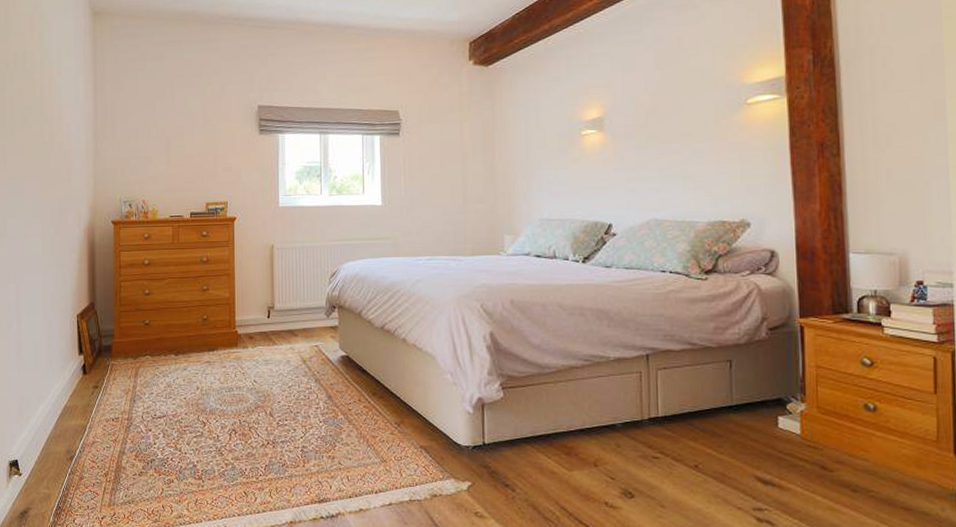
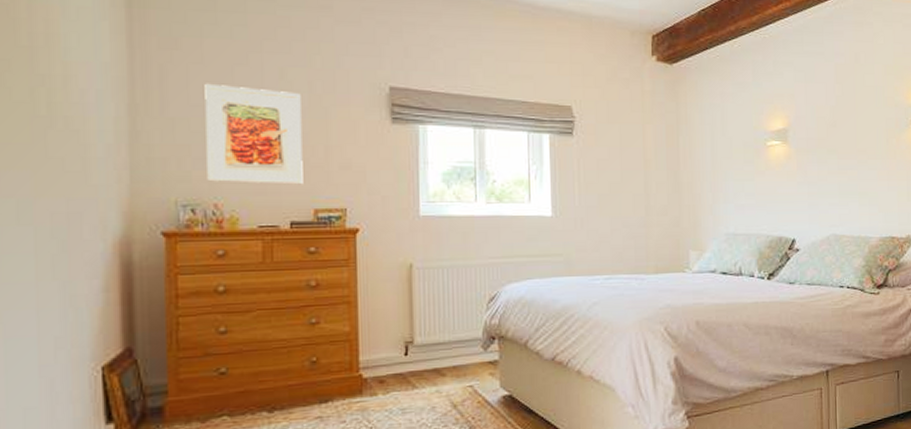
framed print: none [138,113,199,185] -> present [204,83,303,185]

